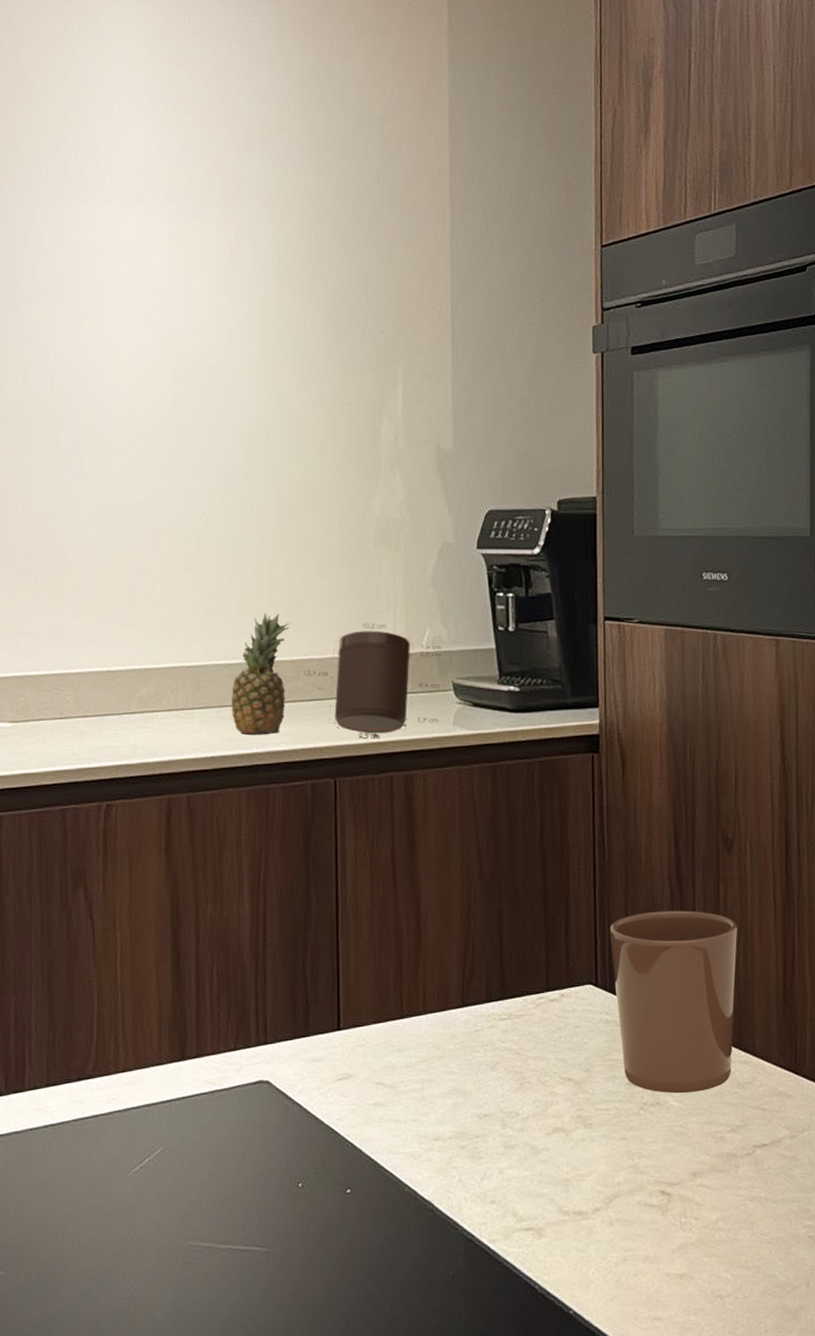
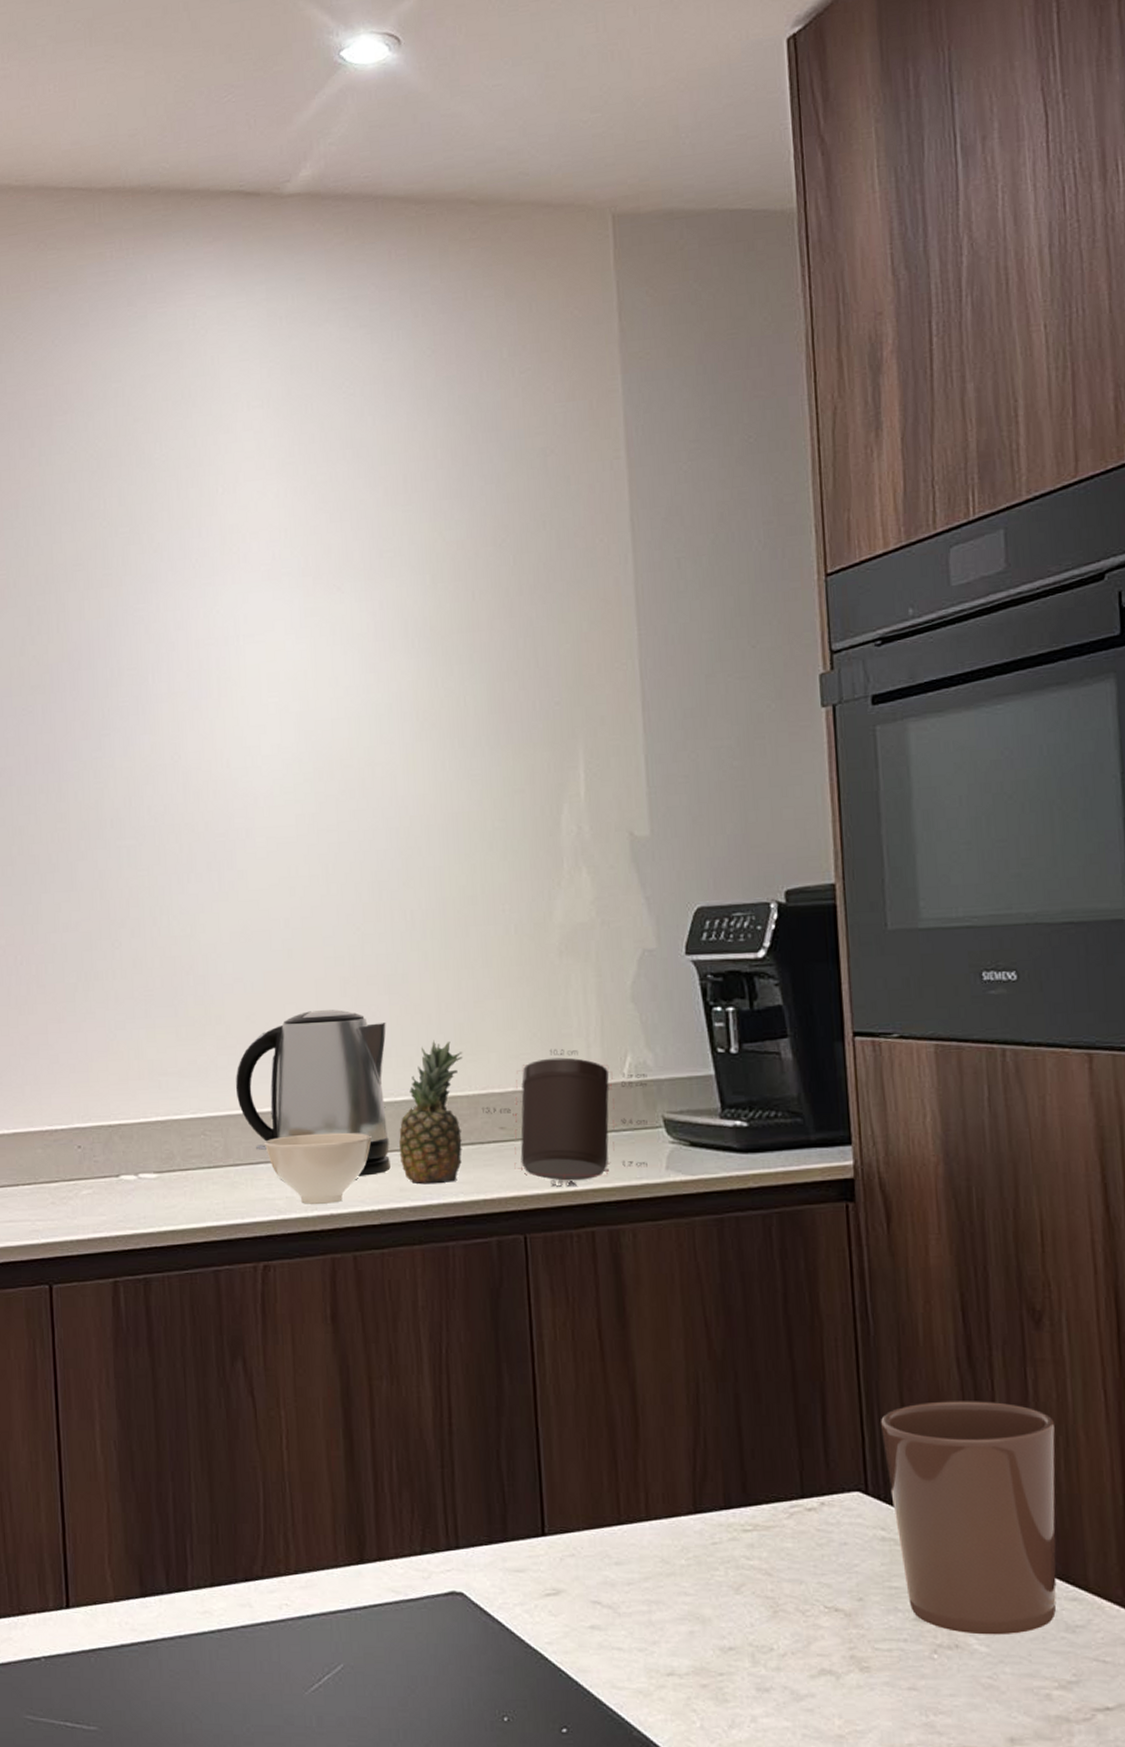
kettle: none [88,582,225,728] -> present [235,1009,391,1176]
bowl: none [111,689,208,751] -> present [264,1132,372,1204]

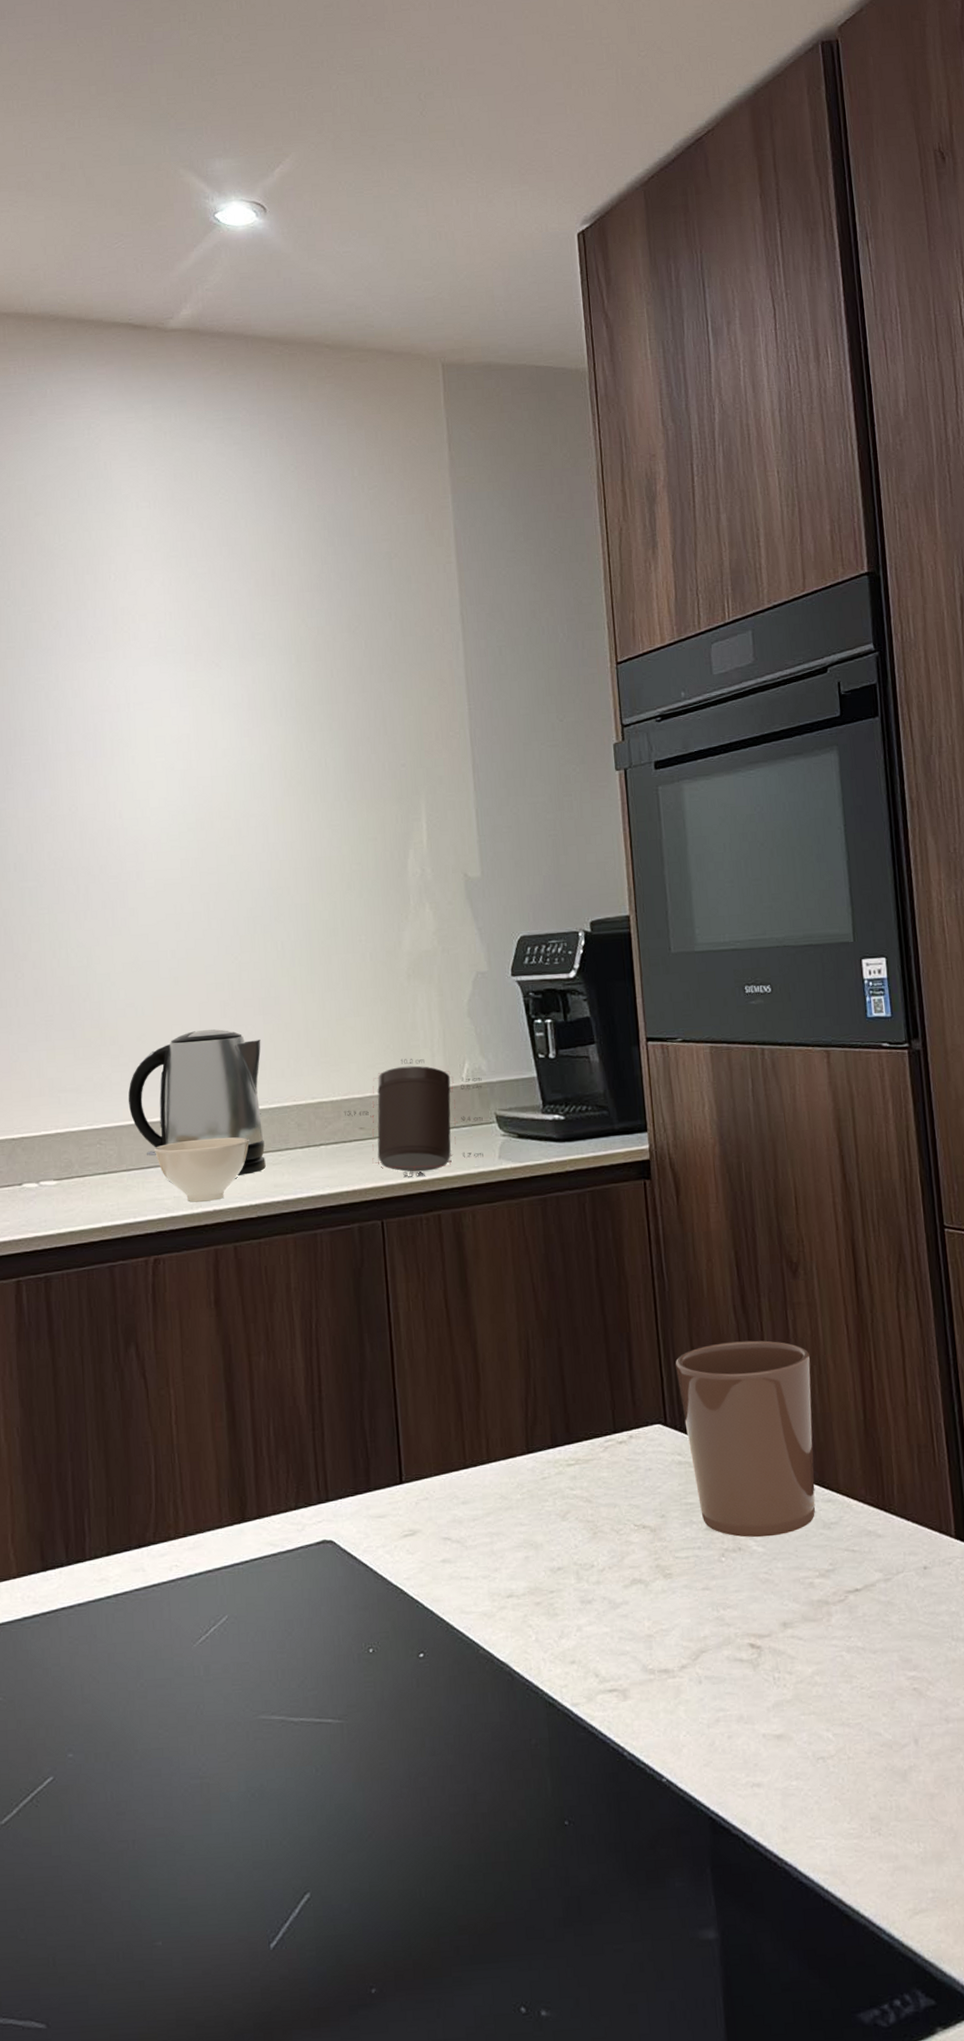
fruit: present [398,1040,463,1185] -> none [272,1054,328,1181]

